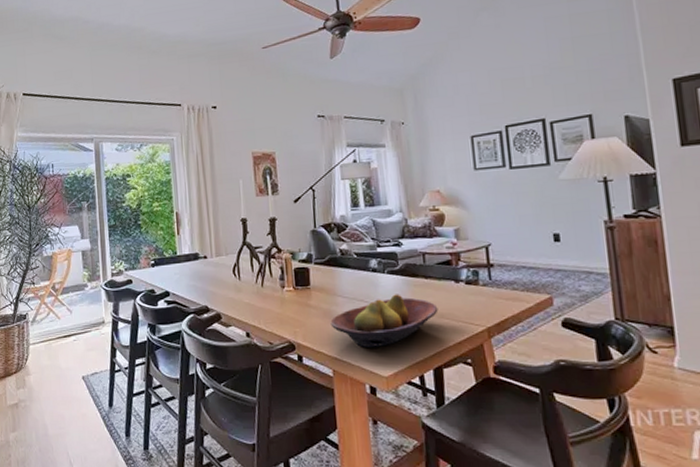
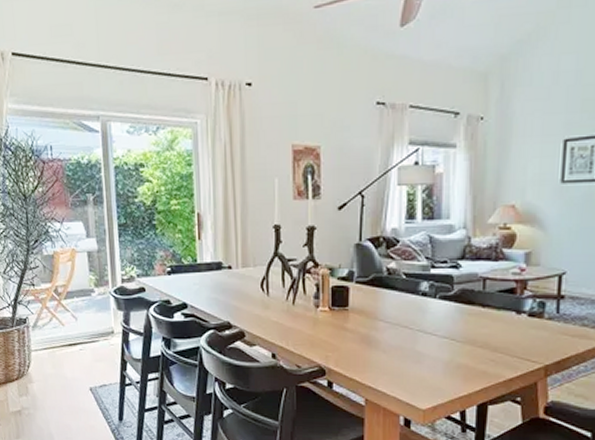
fruit bowl: present [330,294,439,348] -> none [367,322,492,379]

